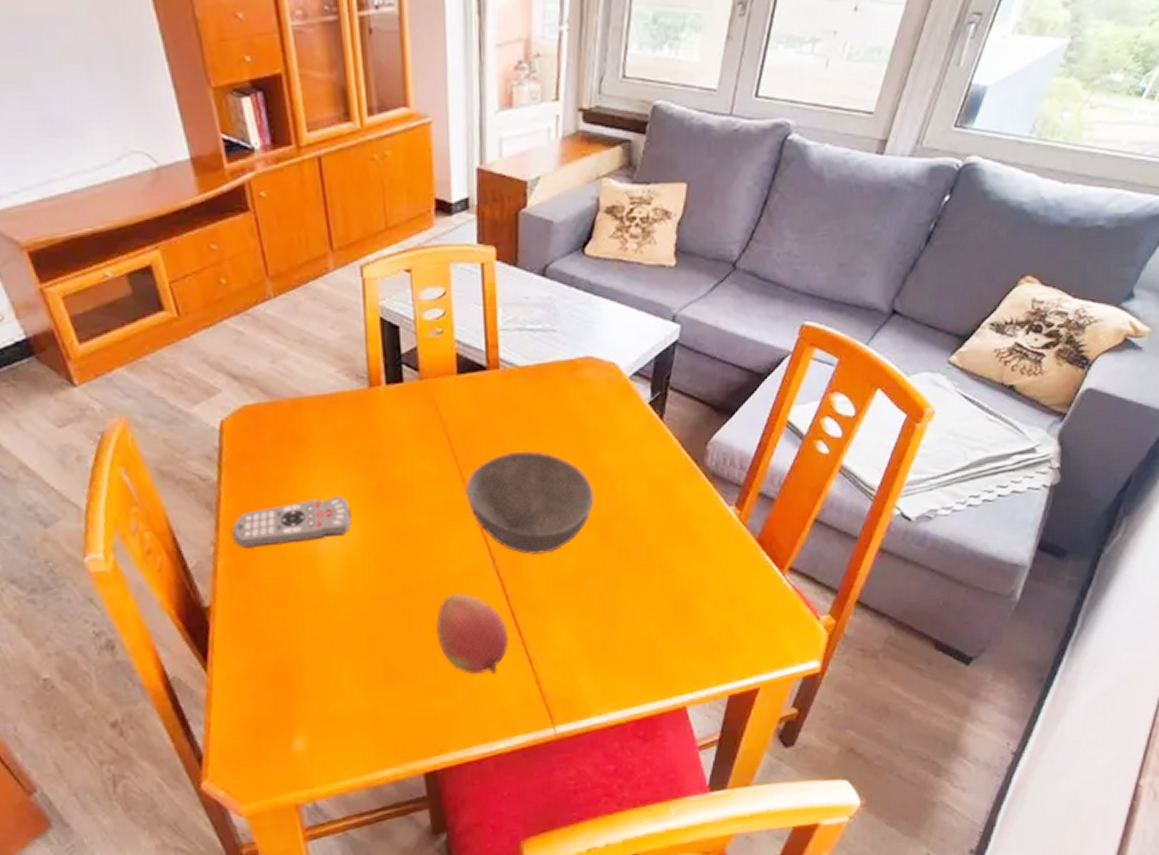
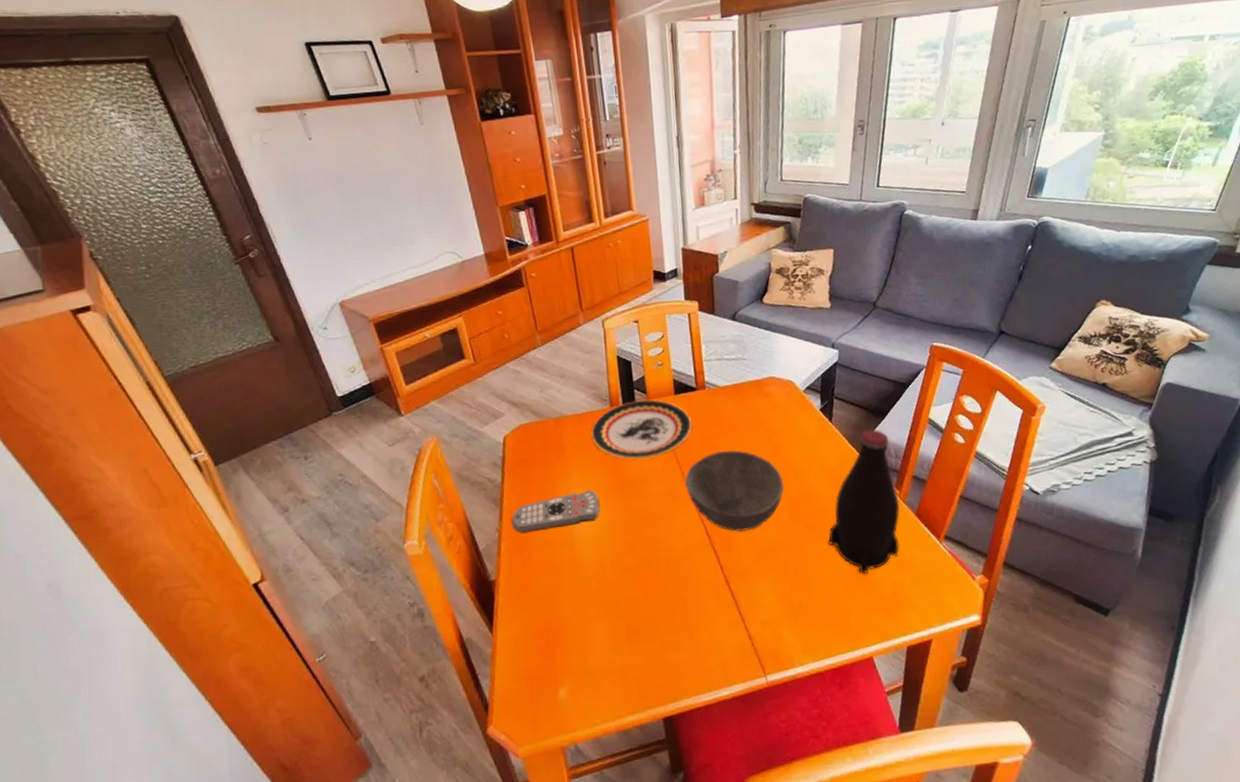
plate: none [341,379,479,458] -> present [591,399,693,460]
fruit: present [436,593,509,675] -> none [667,564,725,633]
bottle: none [645,431,739,610] -> present [828,429,900,574]

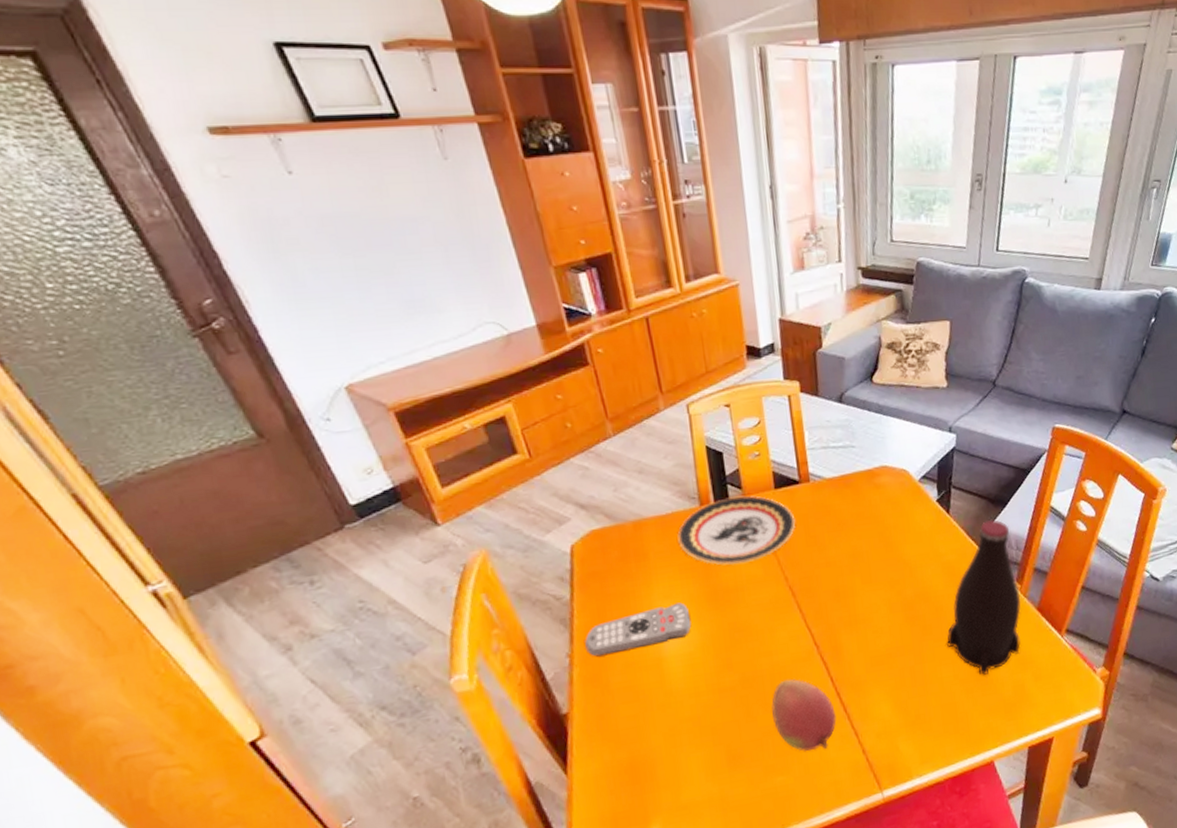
fruit: none [667,564,725,633] -> present [771,679,837,752]
bowl: present [685,450,784,533] -> none [789,548,899,640]

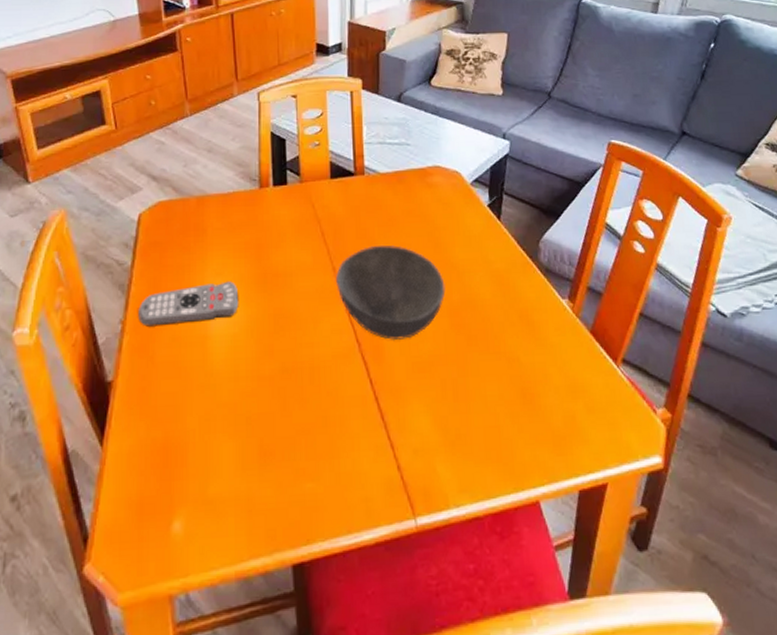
plate: present [677,495,796,566] -> none [236,182,348,249]
fruit: present [771,679,837,752] -> none [308,375,373,460]
bowl: none [789,548,899,640] -> present [336,245,446,341]
bottle: present [947,520,1021,675] -> none [493,231,573,399]

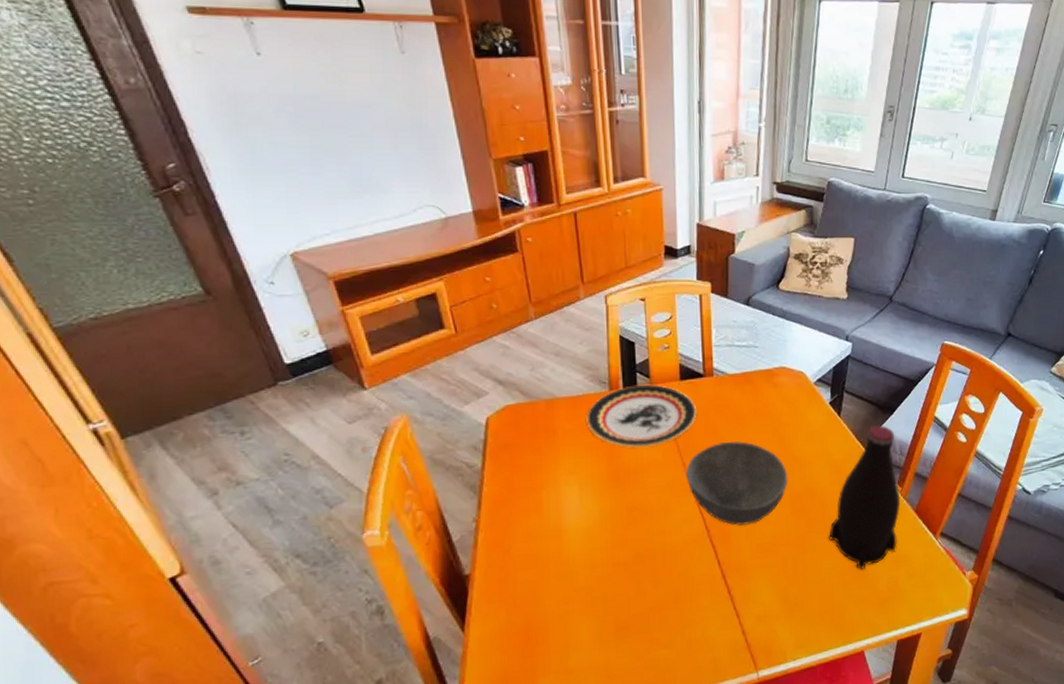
remote control: present [138,281,239,327] -> none [492,479,593,524]
plate: none [236,182,348,249] -> present [586,384,697,448]
bottle: none [493,231,573,399] -> present [829,425,901,569]

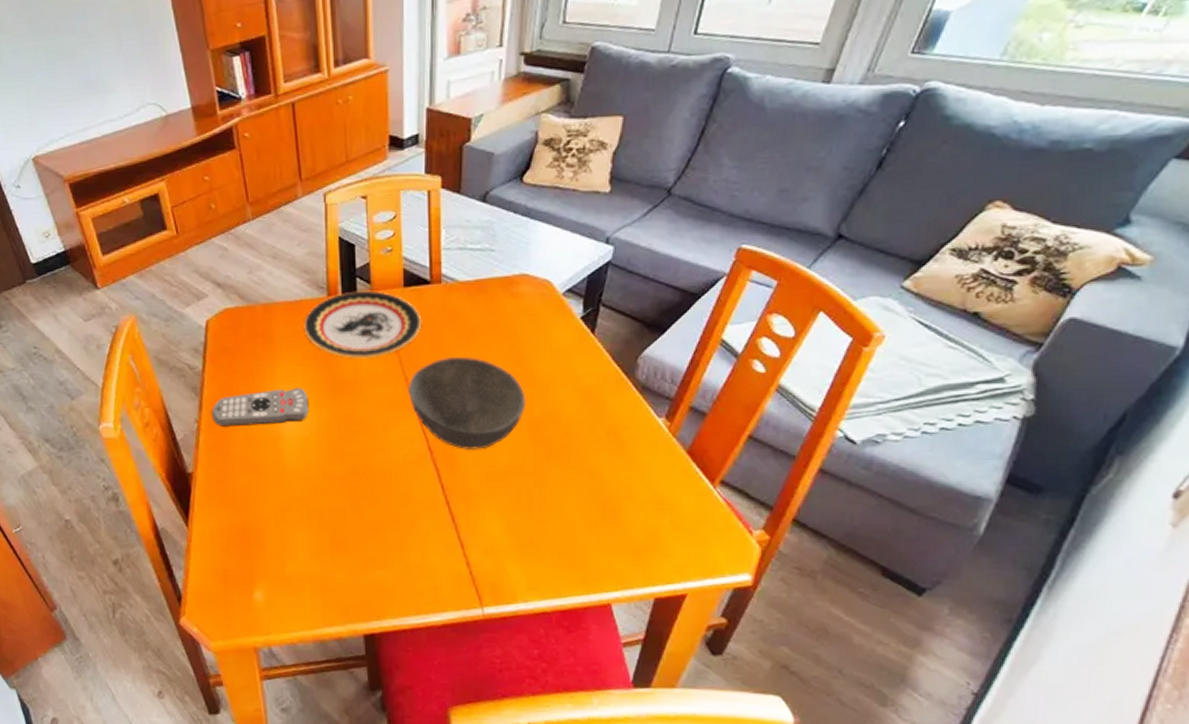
remote control: none [492,479,593,524] -> present [212,388,309,427]
bottle: present [829,425,901,569] -> none [573,346,668,512]

